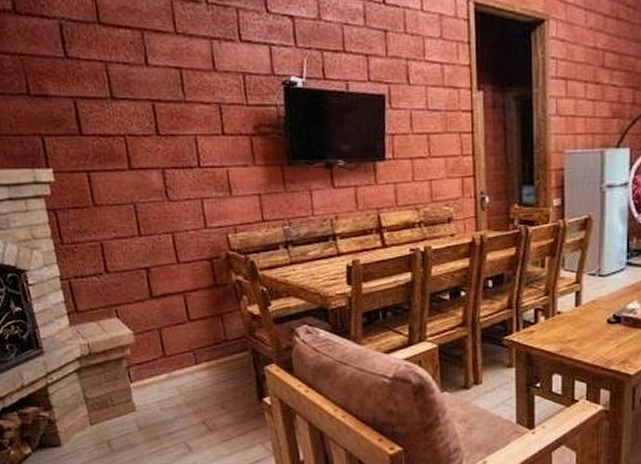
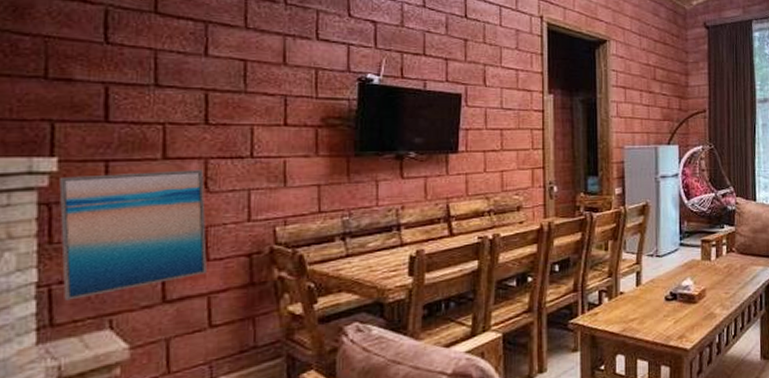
wall art: none [57,179,179,292] -> present [59,169,207,301]

